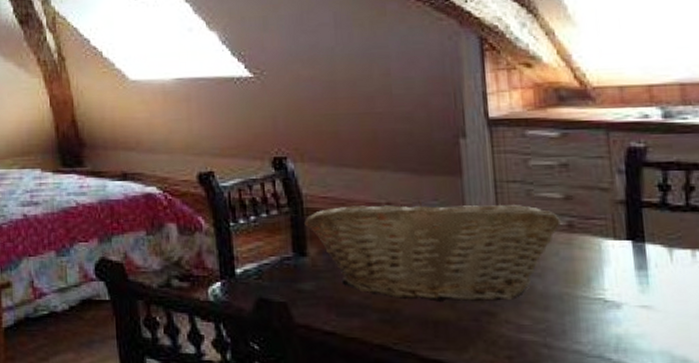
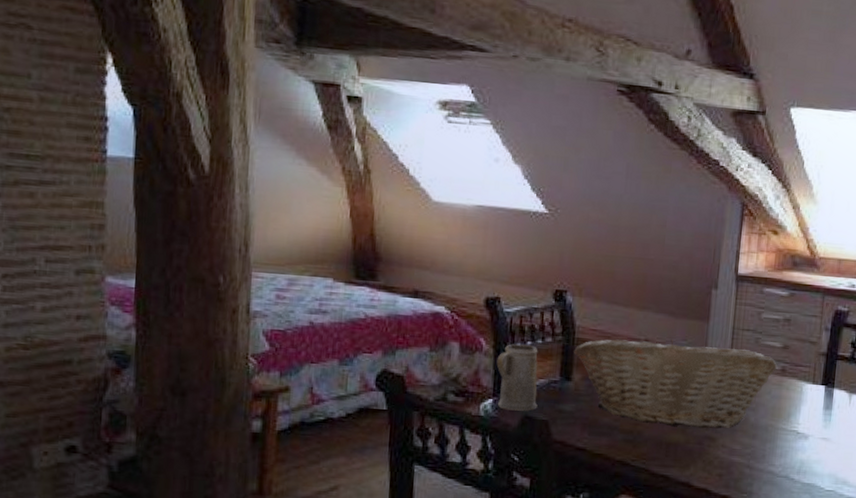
mug: none [219,220,272,293] -> present [496,344,538,411]

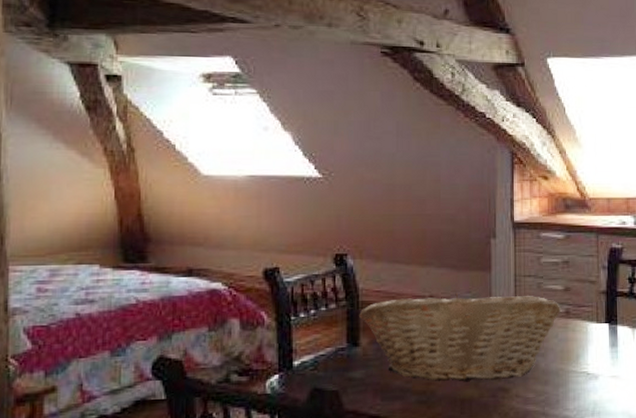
mug: present [496,344,538,411] -> none [280,314,326,385]

